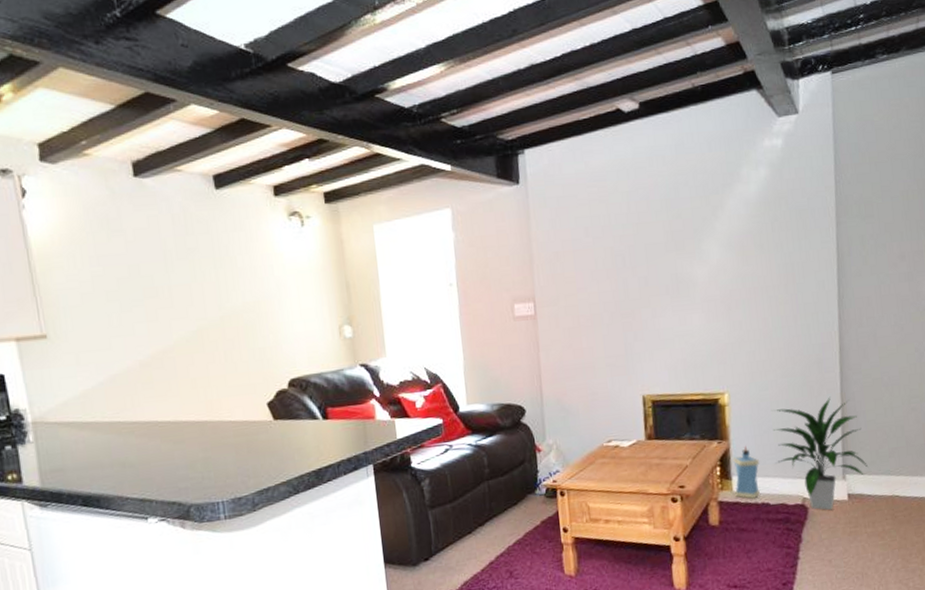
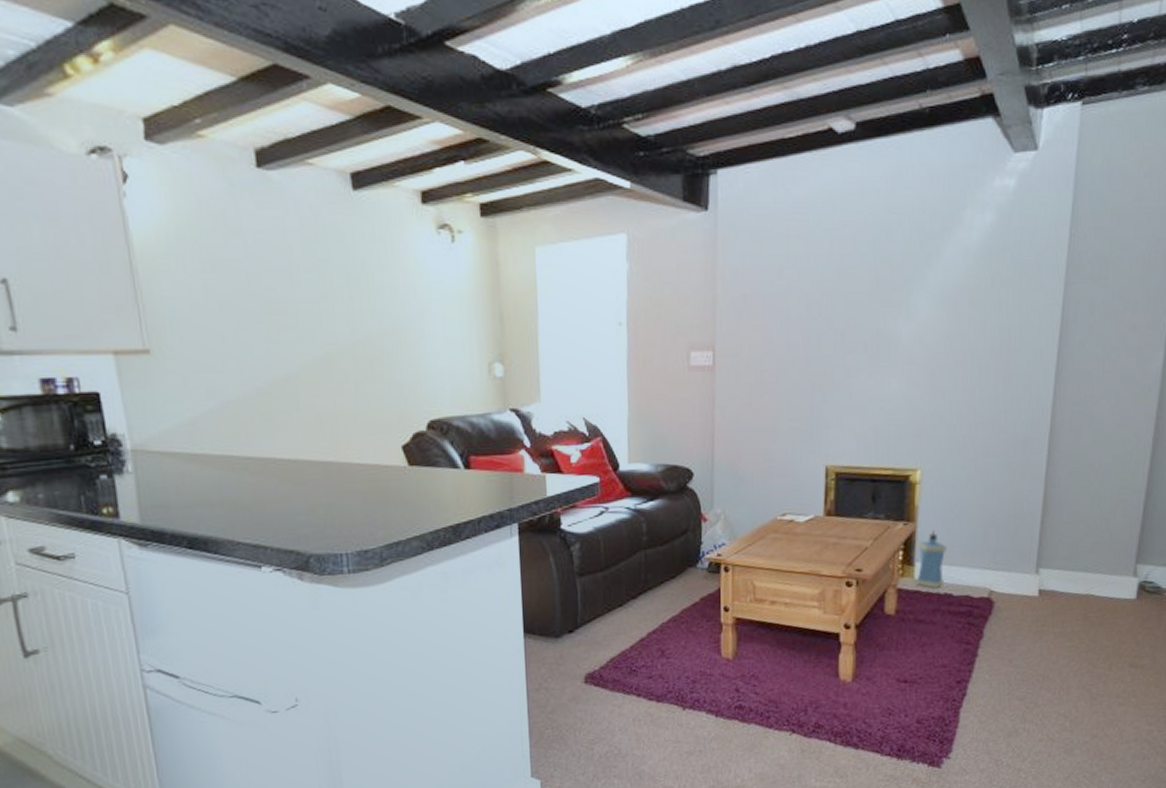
indoor plant: present [773,396,868,511] -> none [966,481,1065,607]

